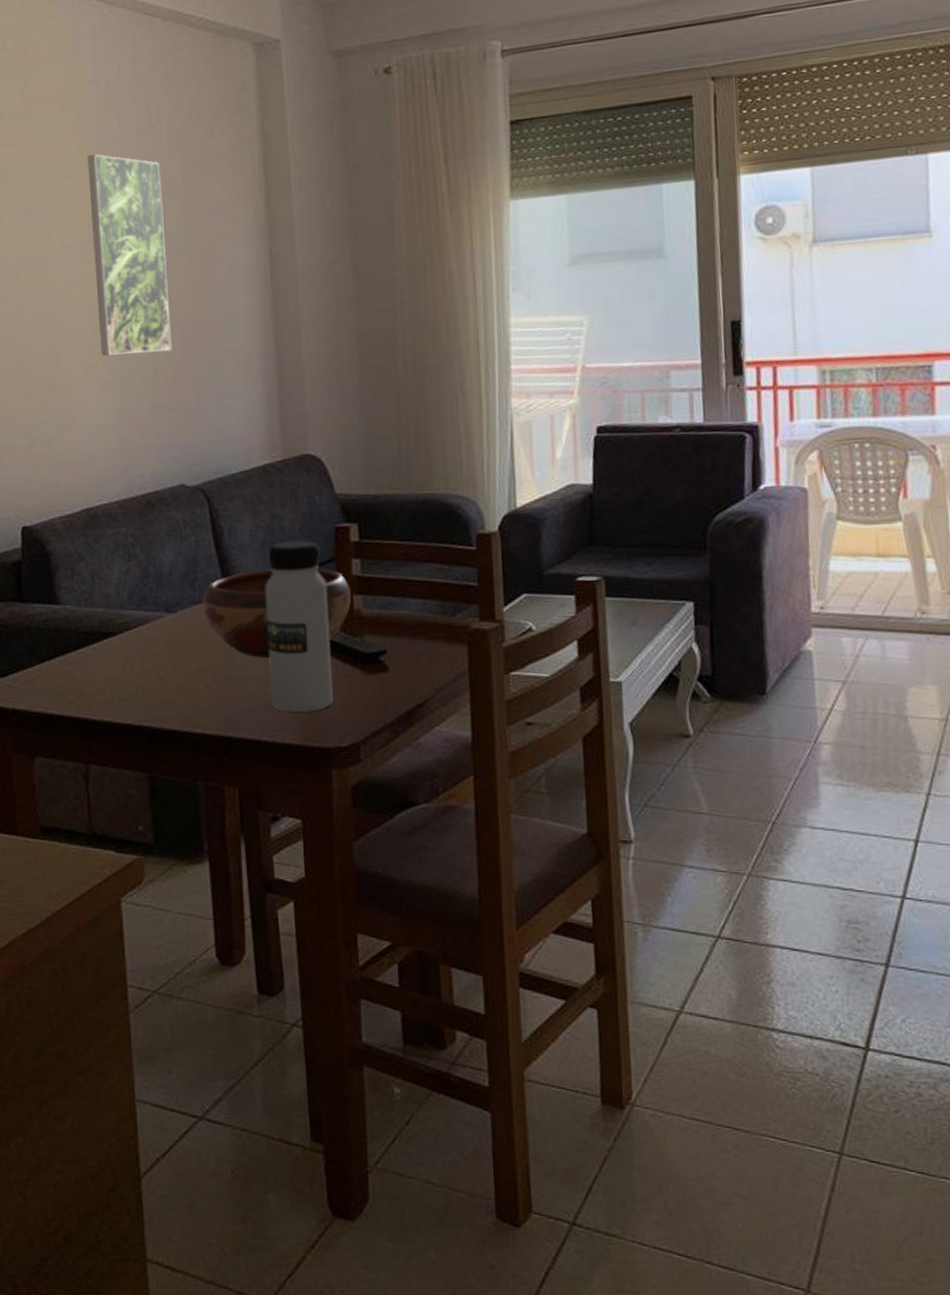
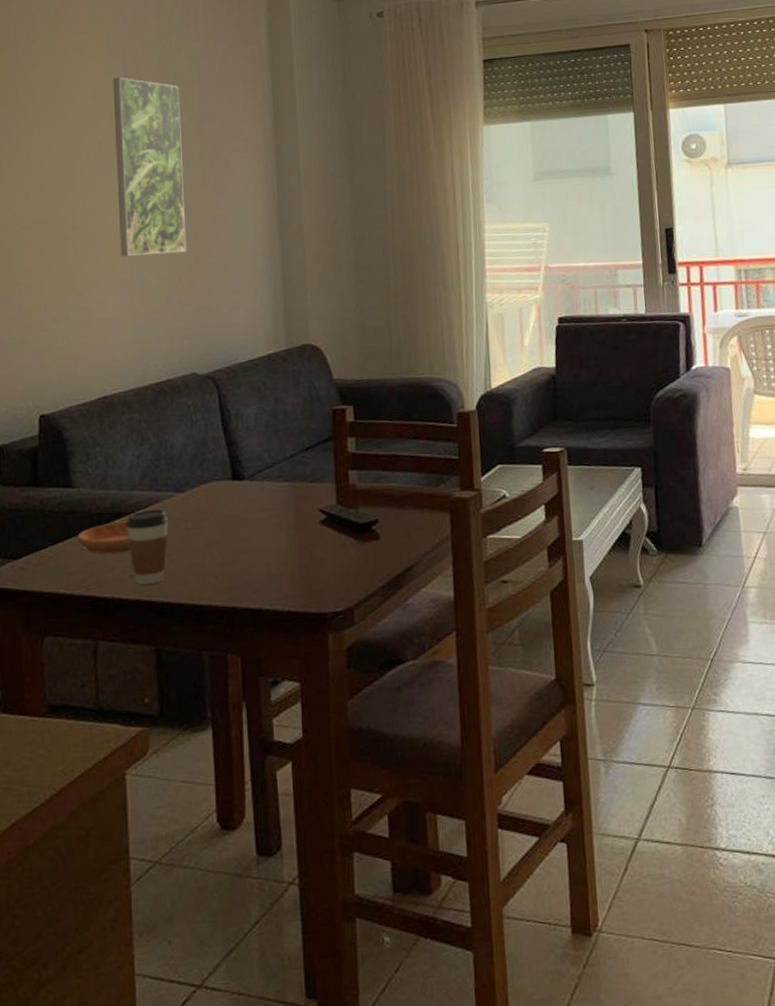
saucer: none [65,641,119,675] -> present [78,521,130,554]
coffee cup: none [114,629,159,708] -> present [125,508,169,585]
decorative bowl: present [202,568,351,659] -> none [210,447,347,532]
water bottle: present [265,540,333,712] -> none [268,422,330,581]

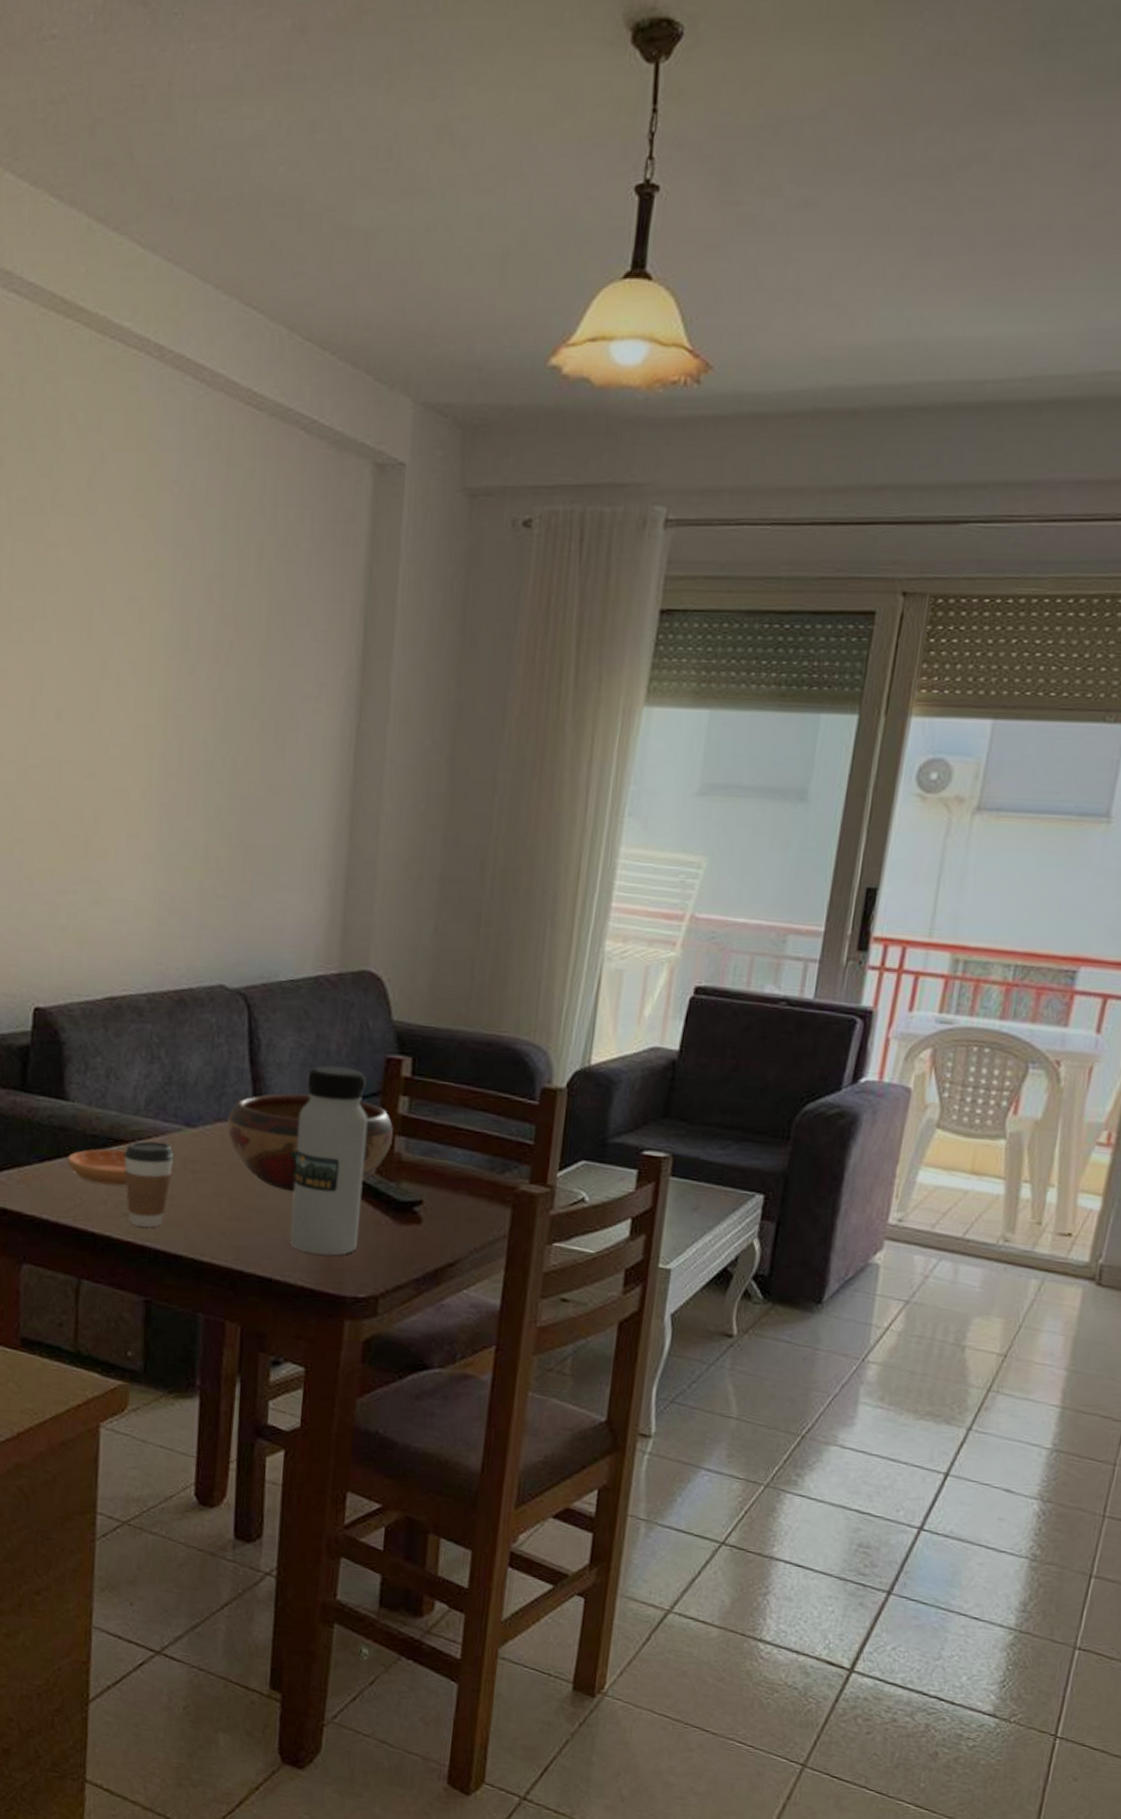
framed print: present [113,77,187,256] -> none [147,575,242,828]
decorative bowl: none [210,447,347,532] -> present [226,1093,393,1192]
water bottle: none [268,422,330,581] -> present [290,1065,368,1256]

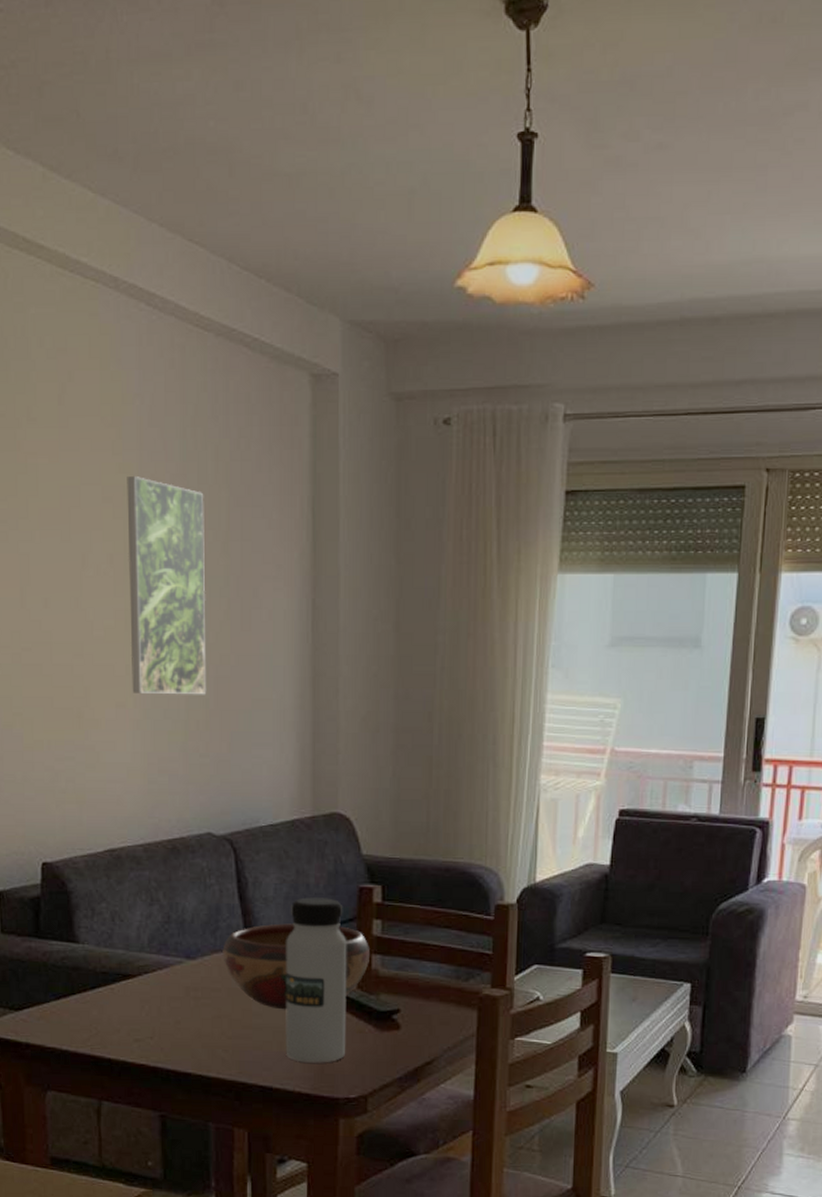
saucer: present [68,1148,127,1186] -> none [82,983,136,1016]
coffee cup: present [124,1141,174,1227] -> none [132,974,178,1050]
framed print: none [147,575,242,828] -> present [127,477,207,695]

